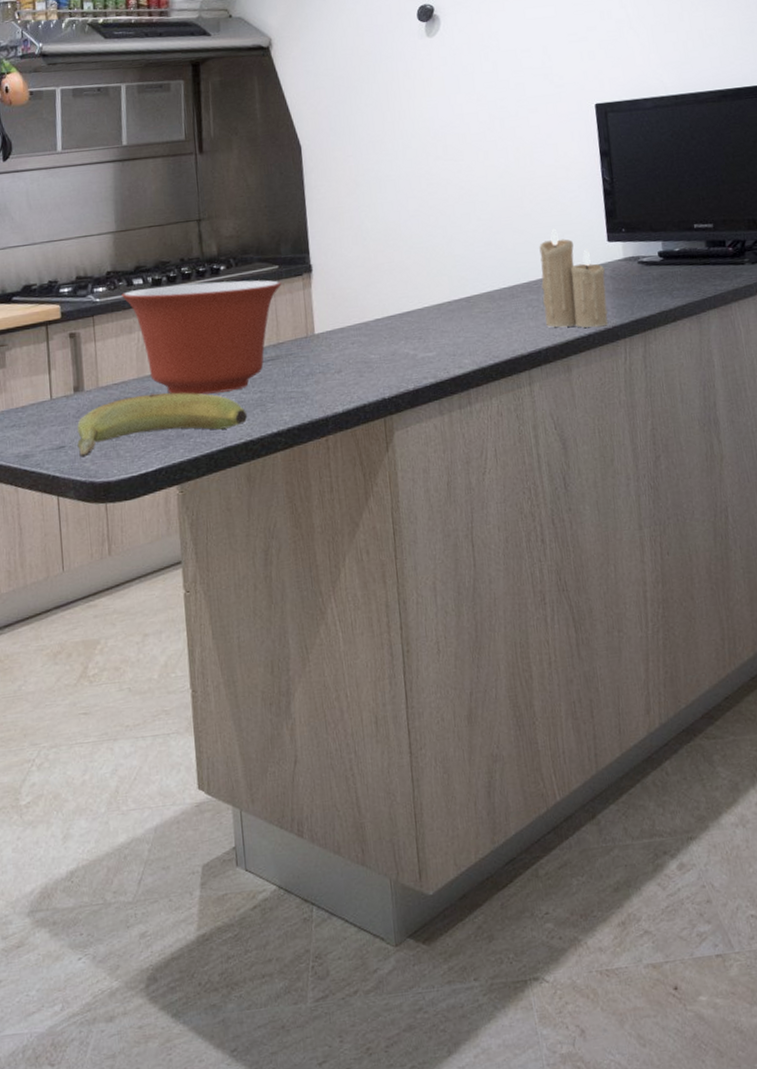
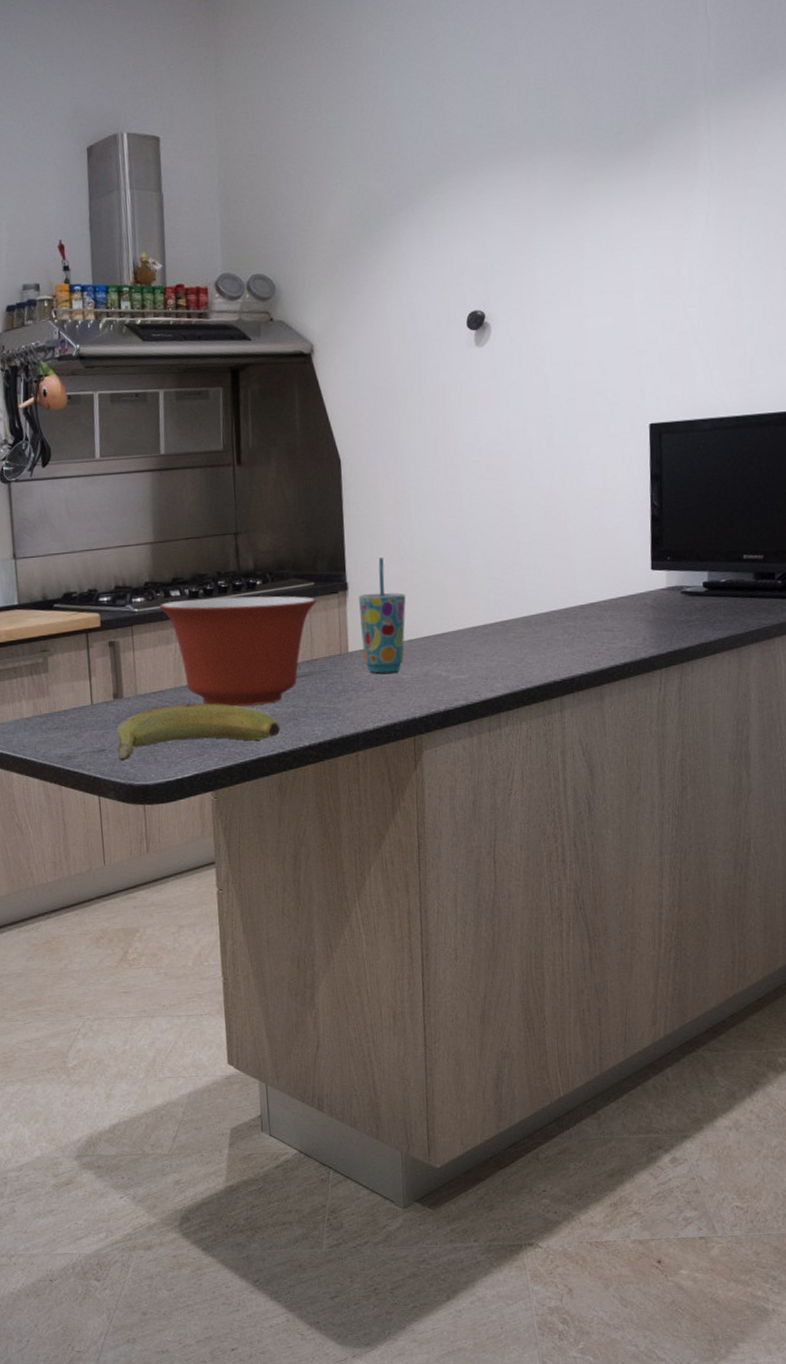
cup: none [323,239,371,354] -> present [359,558,406,673]
candle: present [539,228,608,328] -> none [579,554,646,657]

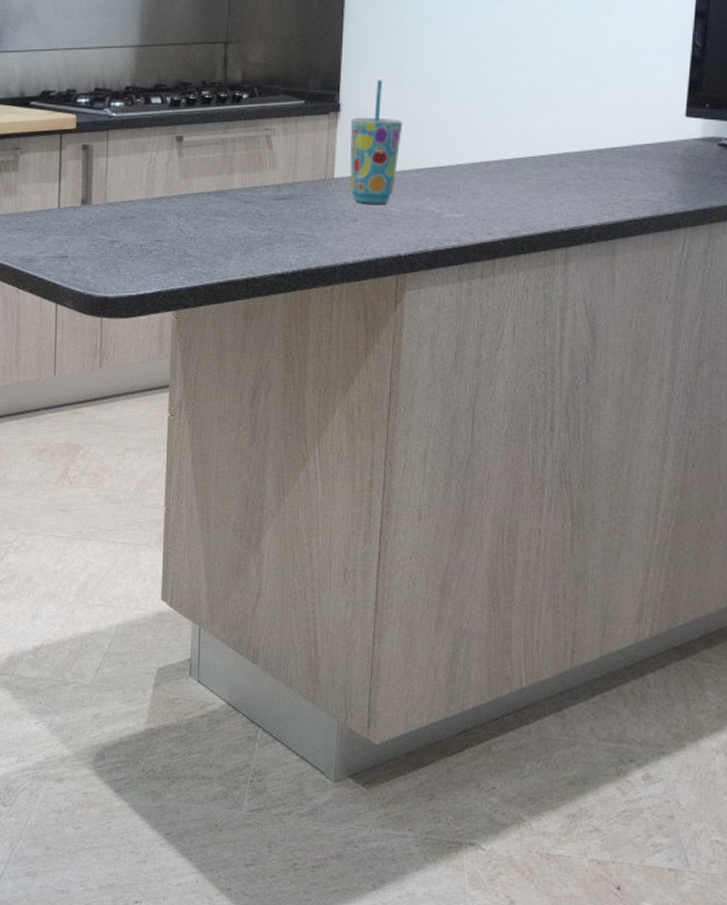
banana: present [117,703,281,761] -> none [80,216,253,270]
mixing bowl: present [159,596,317,707] -> none [138,108,306,225]

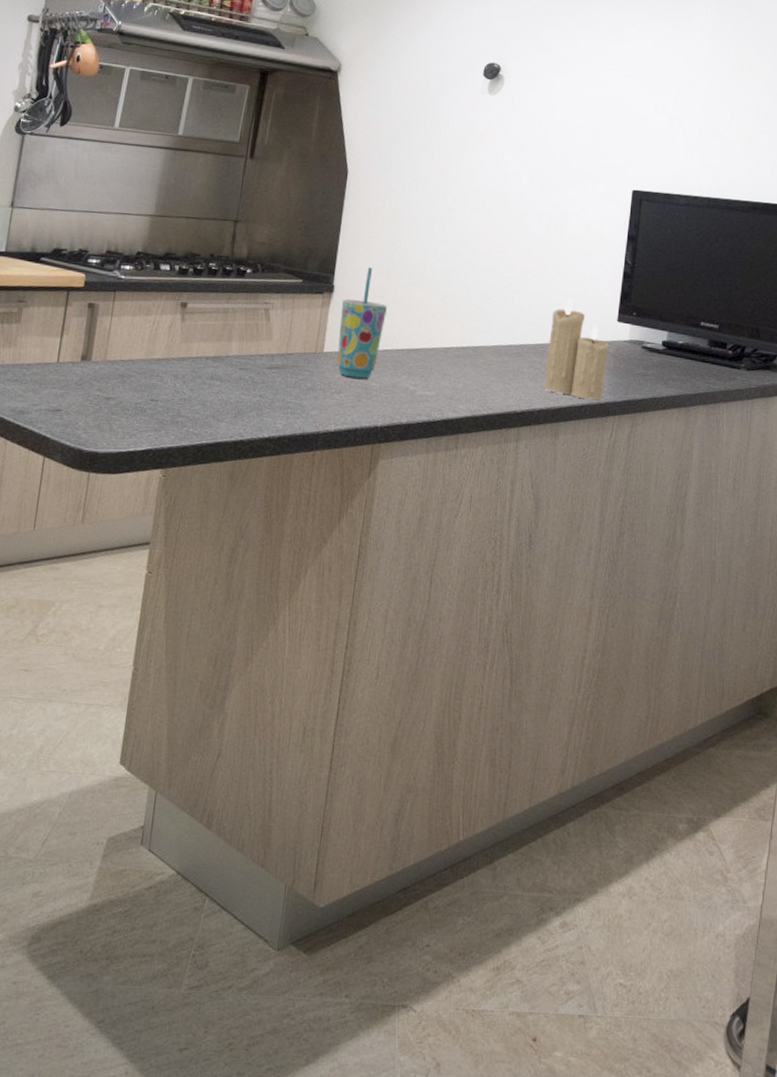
candle: none [595,94,676,211] -> present [544,299,609,401]

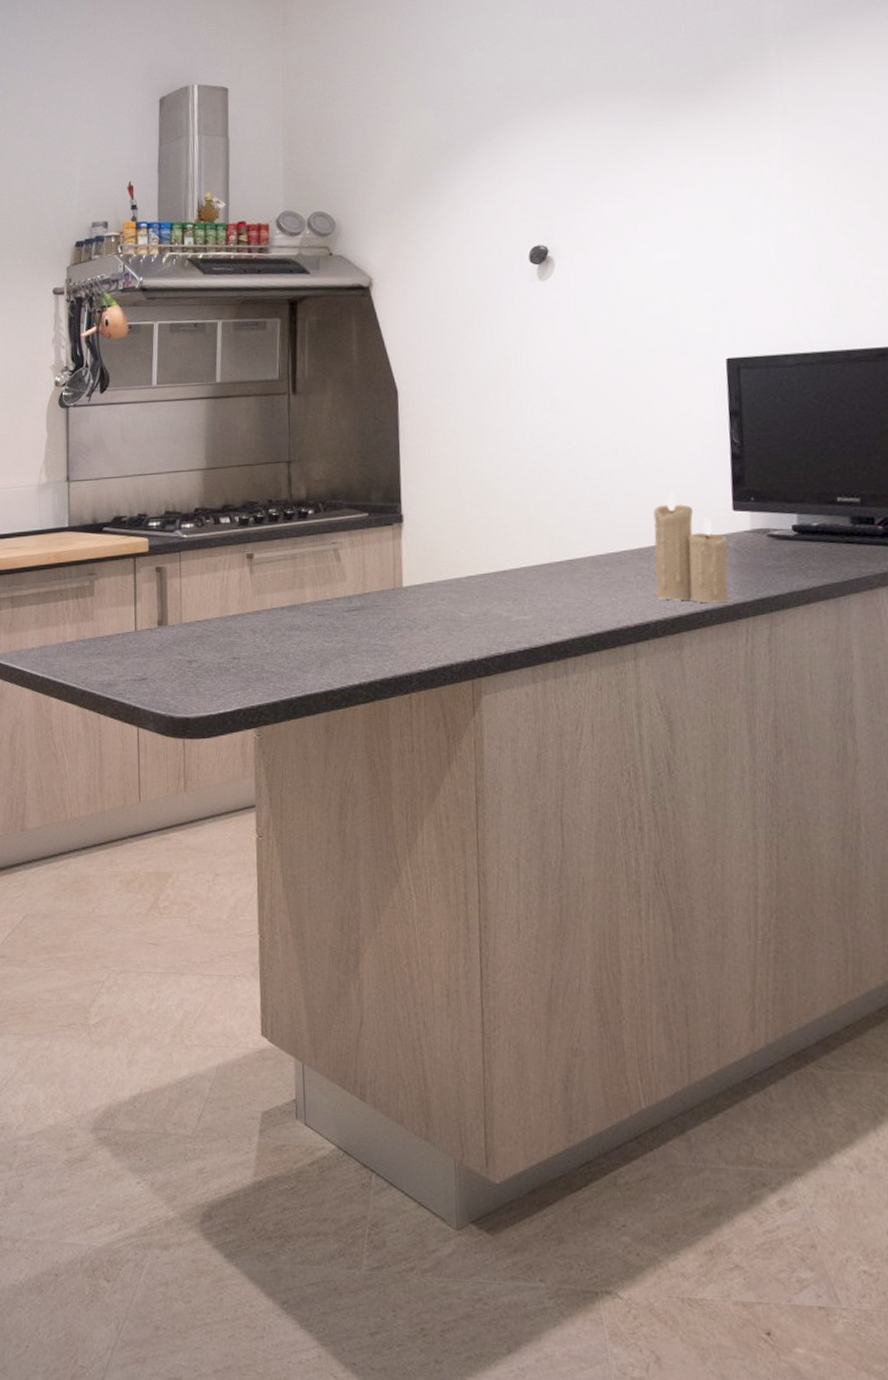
cup: present [336,267,387,379] -> none [415,490,464,611]

